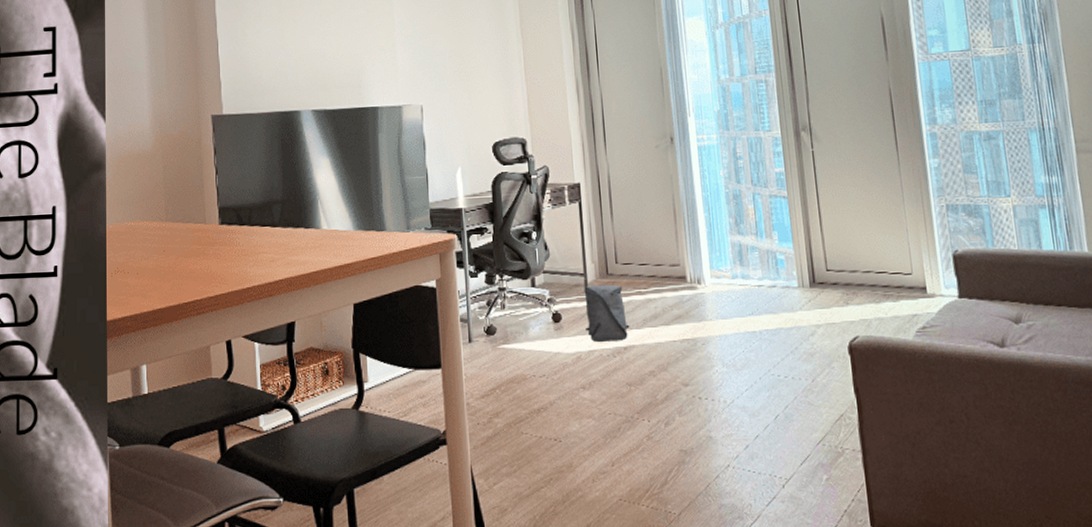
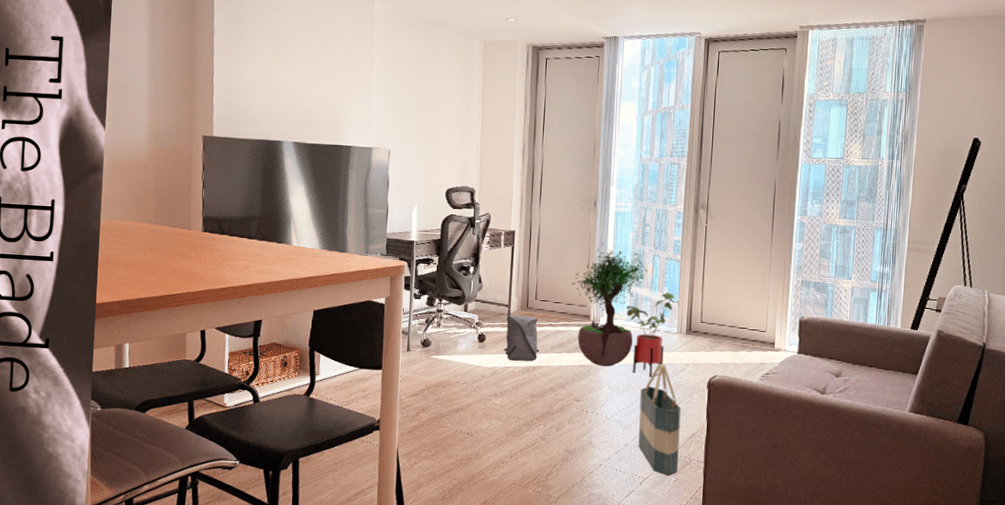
potted tree: none [658,185,749,338] -> present [572,243,648,367]
house plant: none [728,236,796,347] -> present [626,291,680,378]
tote bag: none [763,327,829,473] -> present [638,363,681,476]

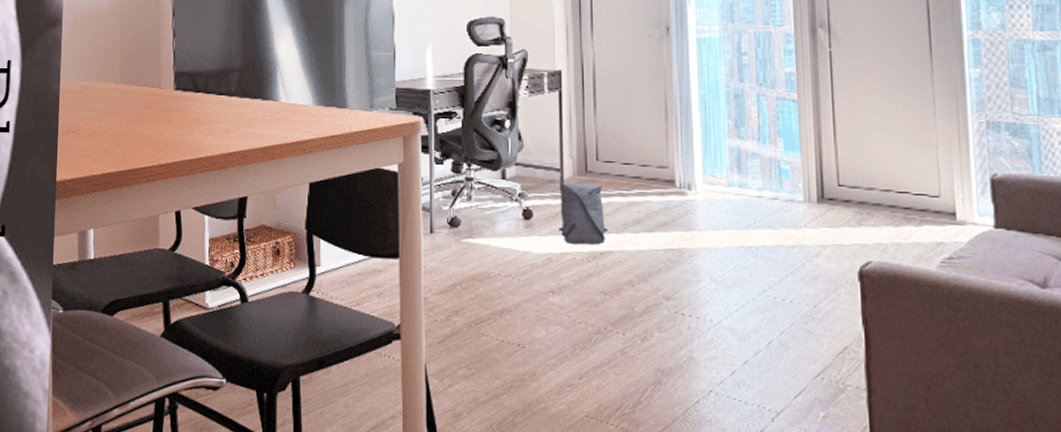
potted tree: present [572,243,648,367] -> none [645,81,751,251]
house plant: present [626,291,680,378] -> none [725,143,804,266]
tote bag: present [638,363,681,476] -> none [758,245,827,410]

